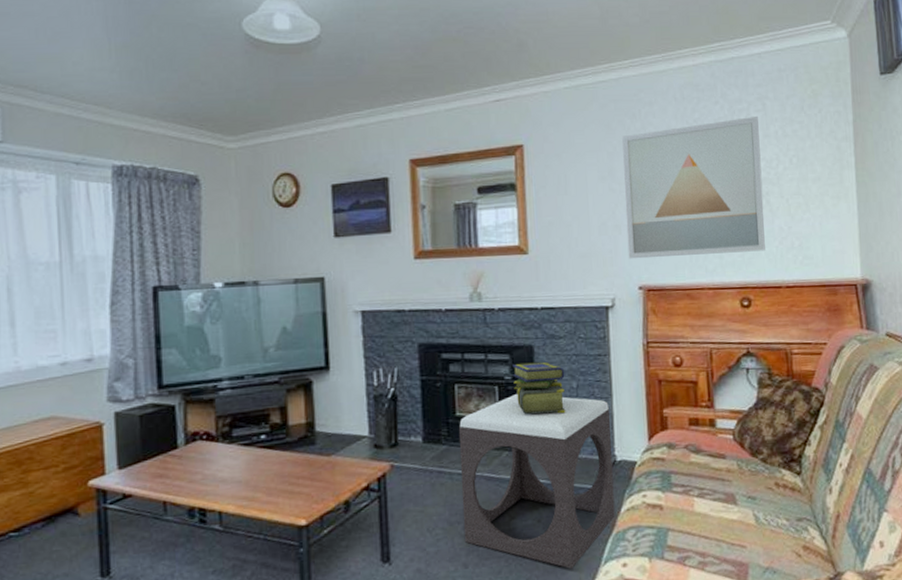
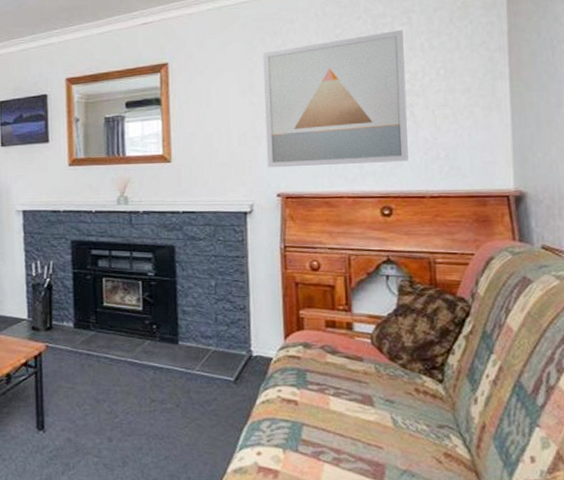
footstool: present [458,394,615,569] -> none [105,289,250,452]
stack of books: present [513,361,566,415] -> none [155,261,204,309]

